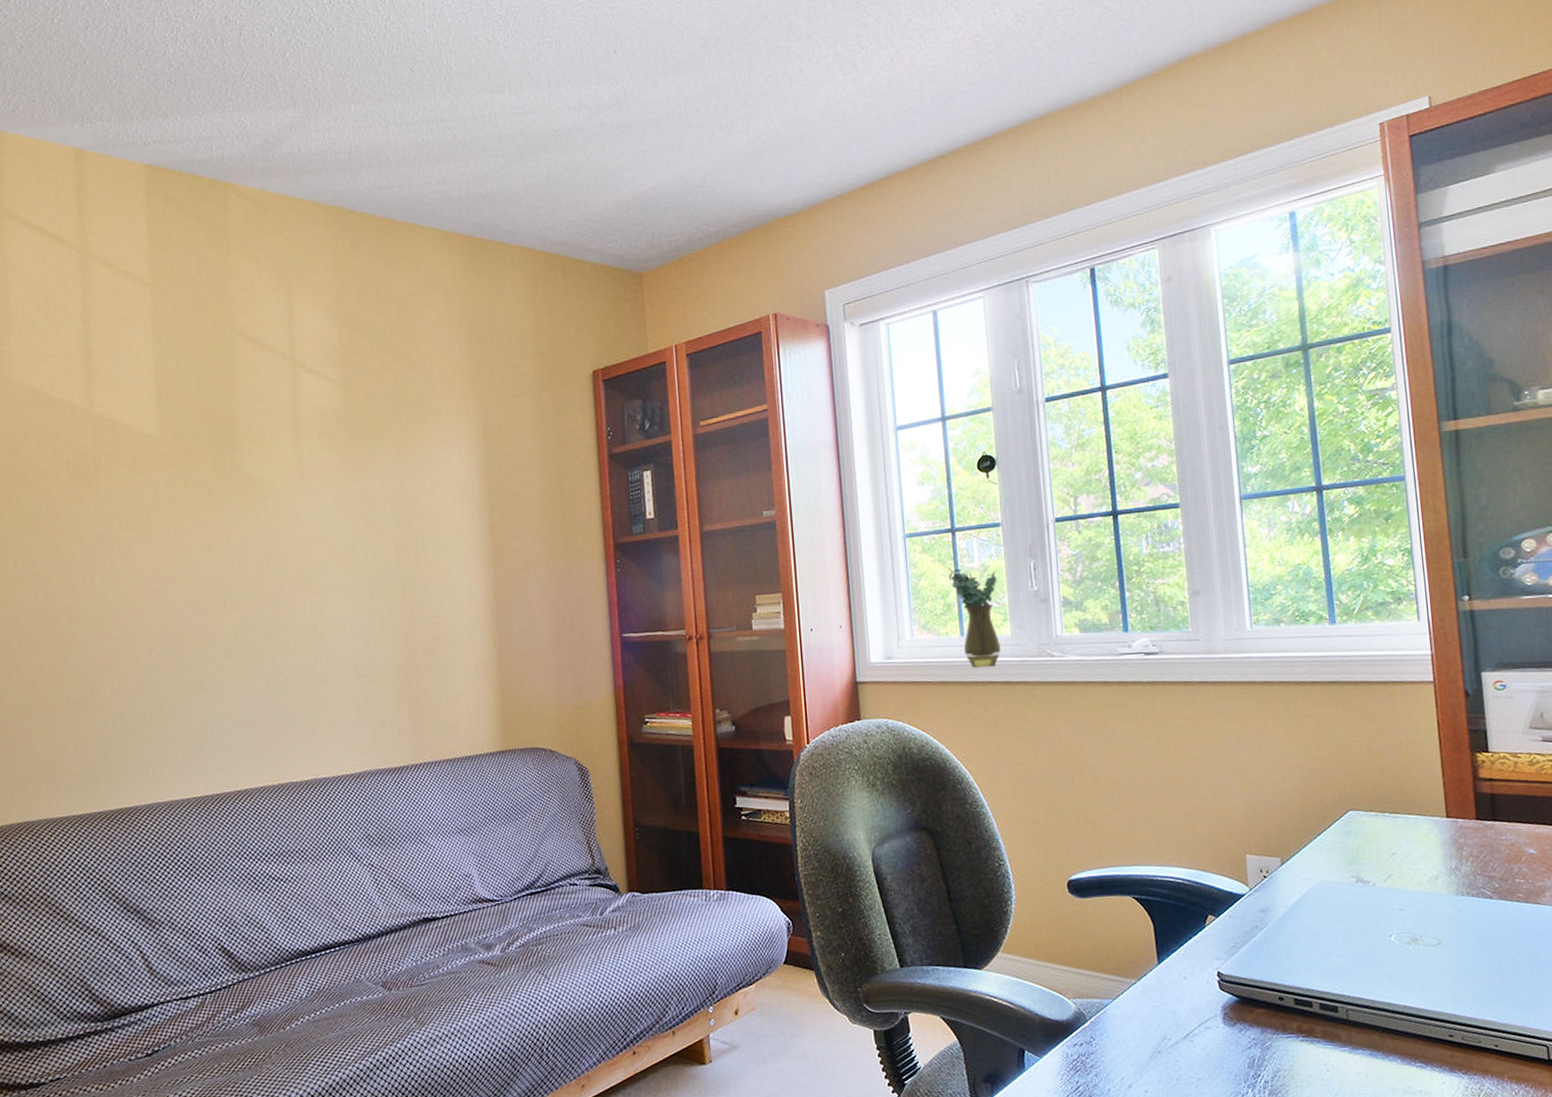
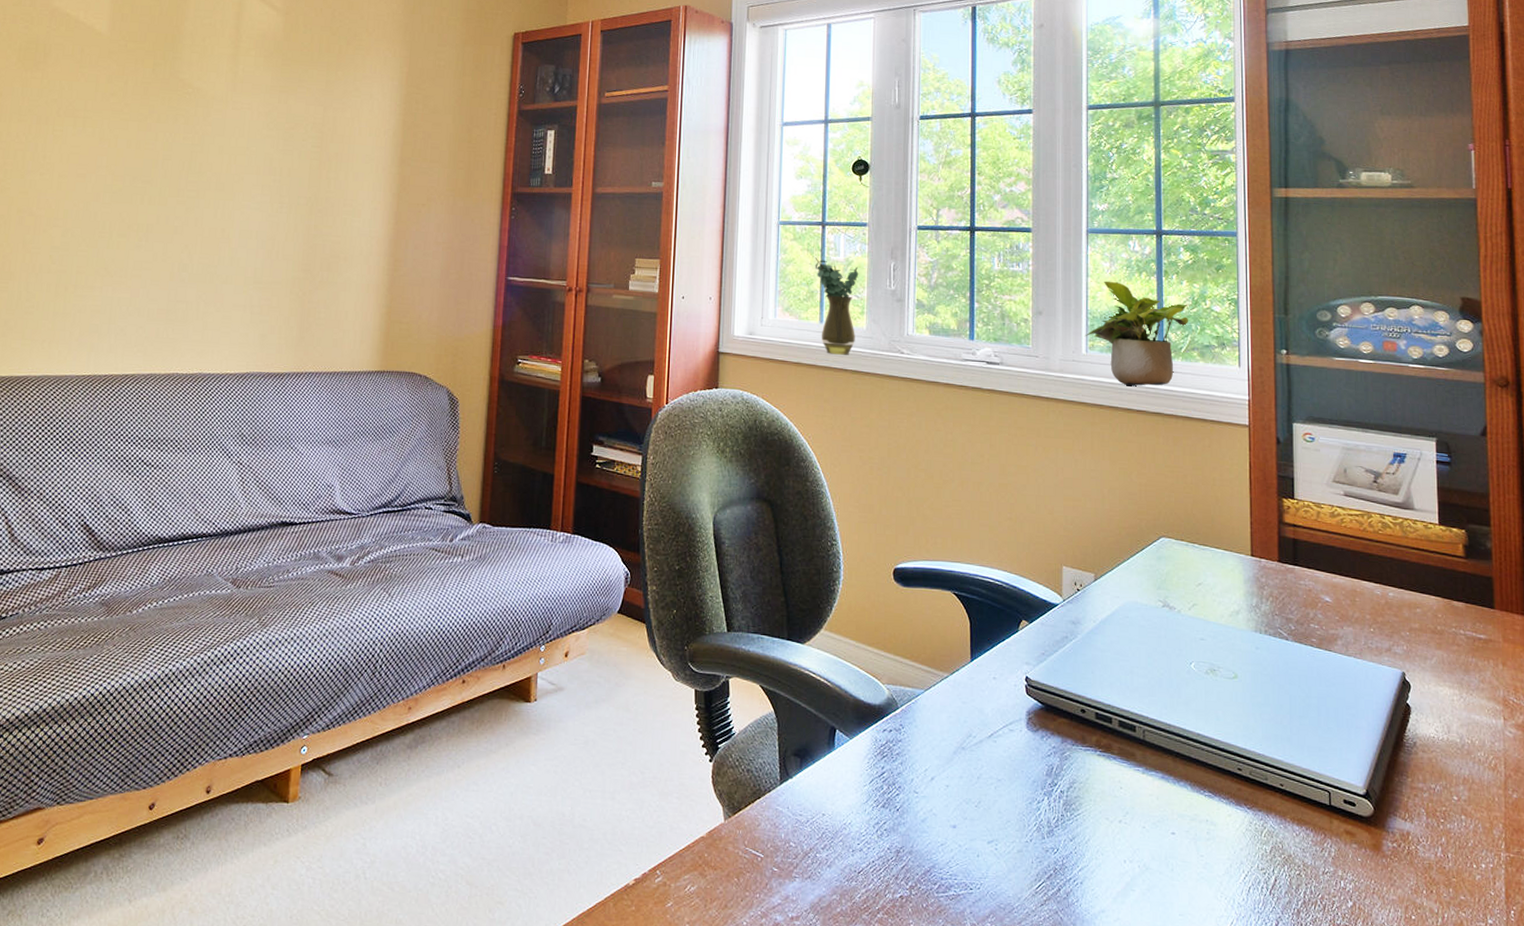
potted plant: none [1248,548,1359,658] -> present [1085,281,1188,387]

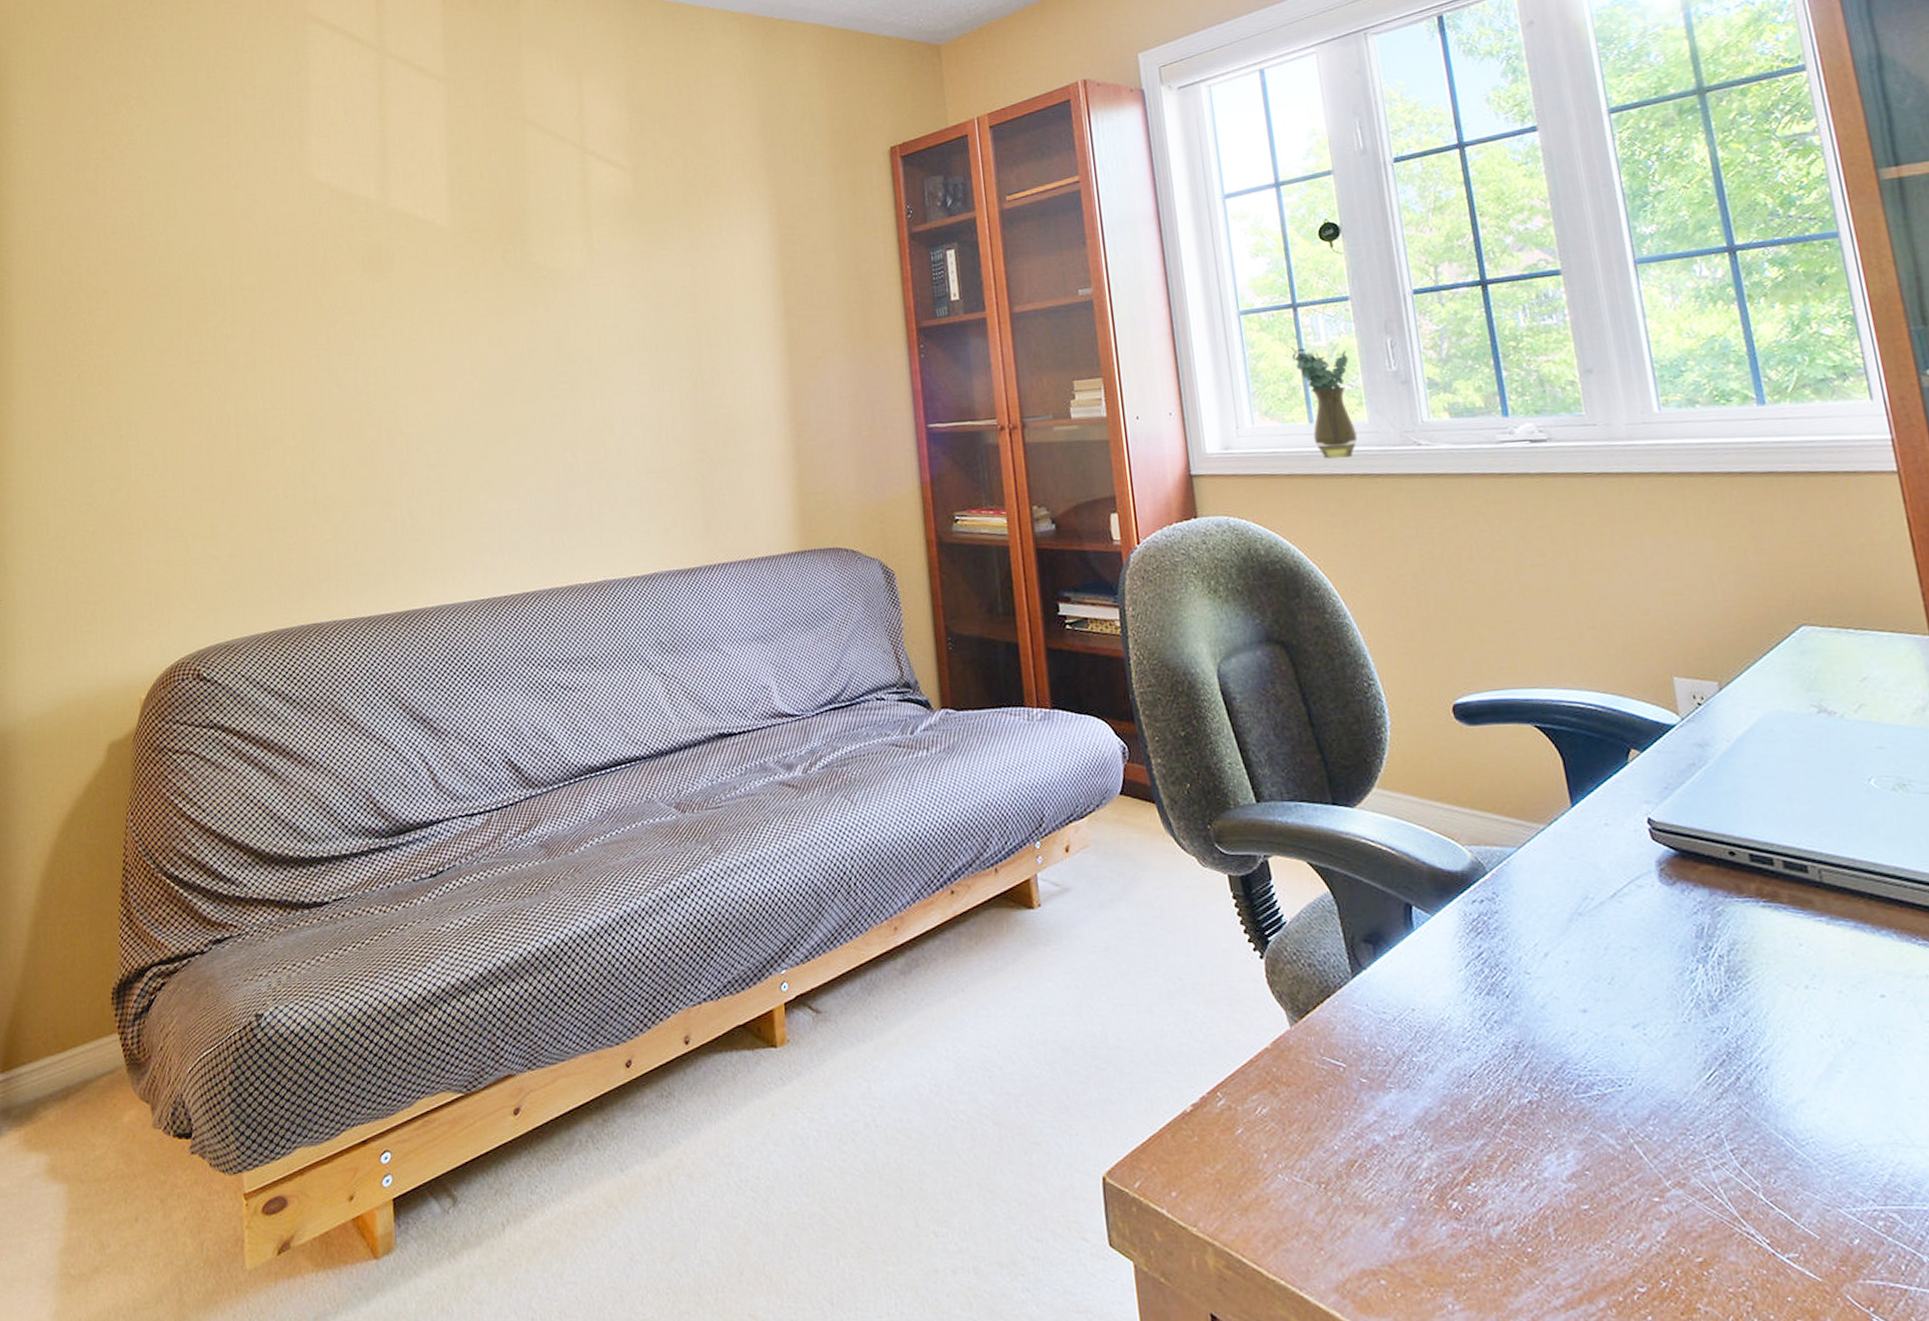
potted plant: present [1085,281,1188,387] -> none [1654,318,1791,445]

